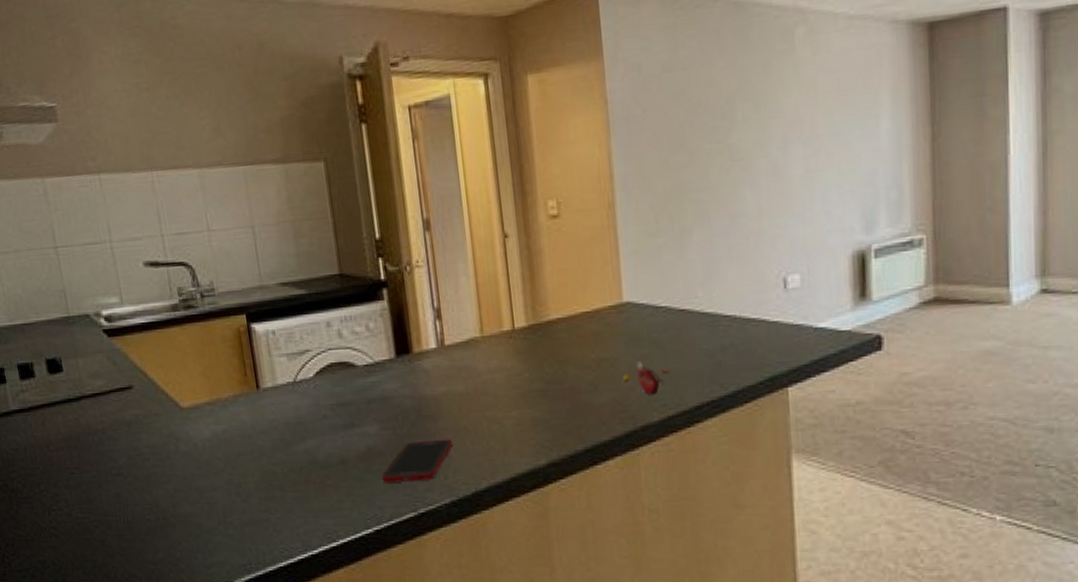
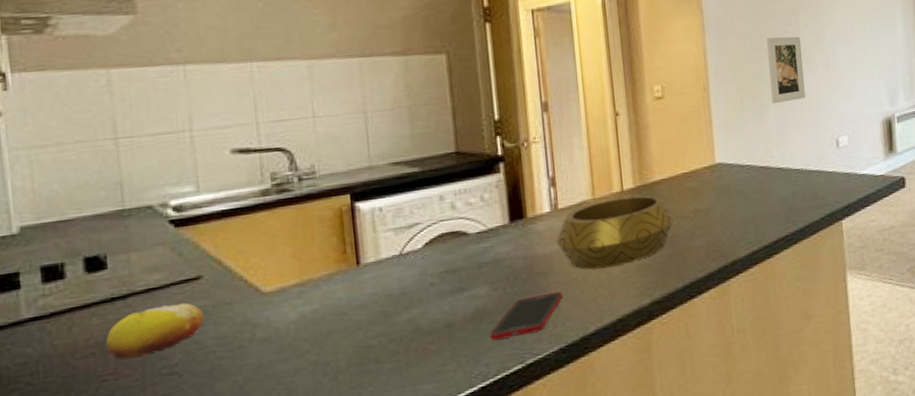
fruit: none [69,410,139,456] -> present [105,302,204,360]
decorative bowl: none [444,336,574,418] -> present [556,195,674,269]
flower: present [621,359,670,396] -> none [714,208,753,237]
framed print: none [690,133,742,228] -> present [766,36,806,104]

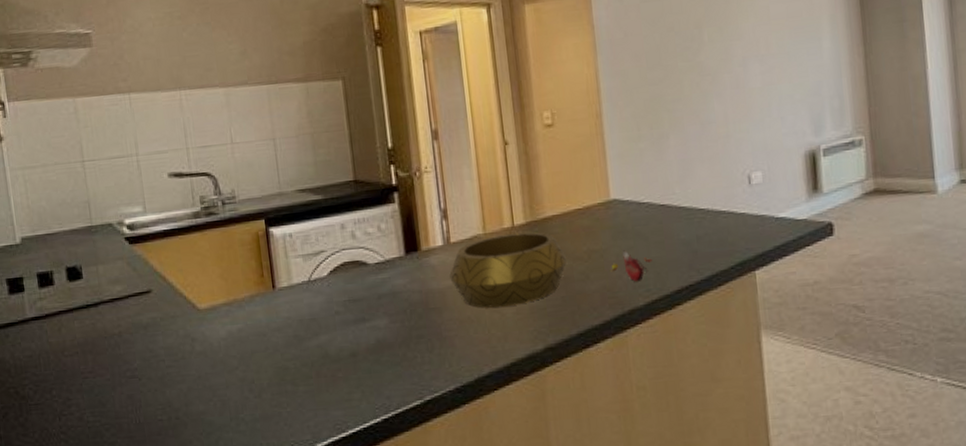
fruit: present [105,302,204,360] -> none [84,313,155,360]
cell phone: present [489,291,563,341] -> none [390,329,458,374]
flower: none [714,208,753,237] -> present [610,250,652,283]
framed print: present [766,36,806,104] -> none [665,53,711,133]

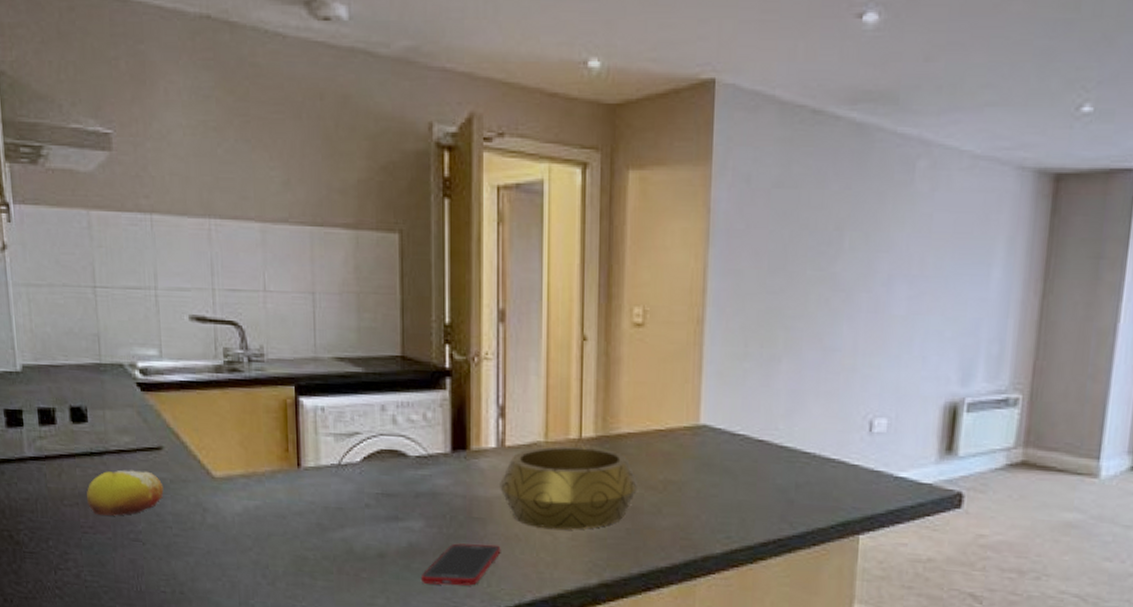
fruit: none [84,313,155,360] -> present [86,469,164,516]
cell phone: none [390,329,458,374] -> present [420,543,501,586]
flower: present [610,250,652,283] -> none [687,486,739,527]

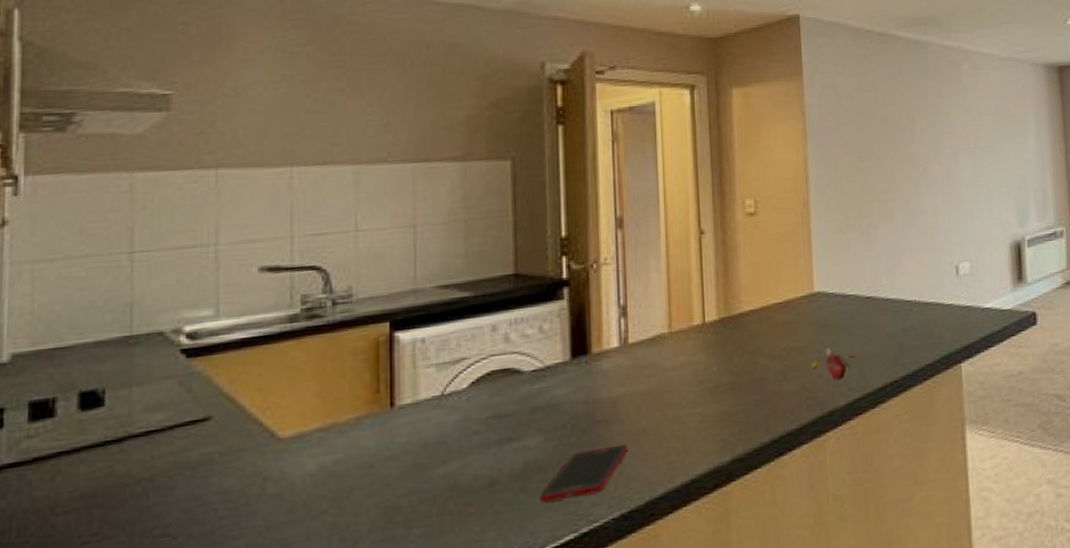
fruit: present [86,469,164,516] -> none [91,448,209,517]
decorative bowl: present [500,446,639,530] -> none [624,329,763,418]
flower: none [687,486,739,527] -> present [810,346,856,381]

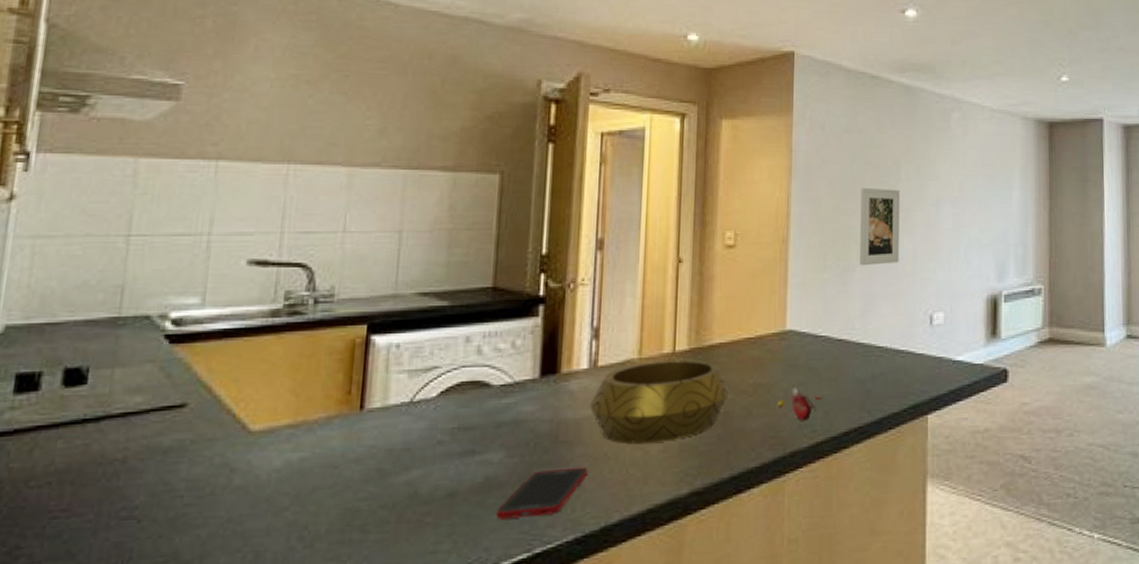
decorative bowl: none [624,329,763,418] -> present [590,359,730,444]
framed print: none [877,144,921,223] -> present [860,187,901,266]

